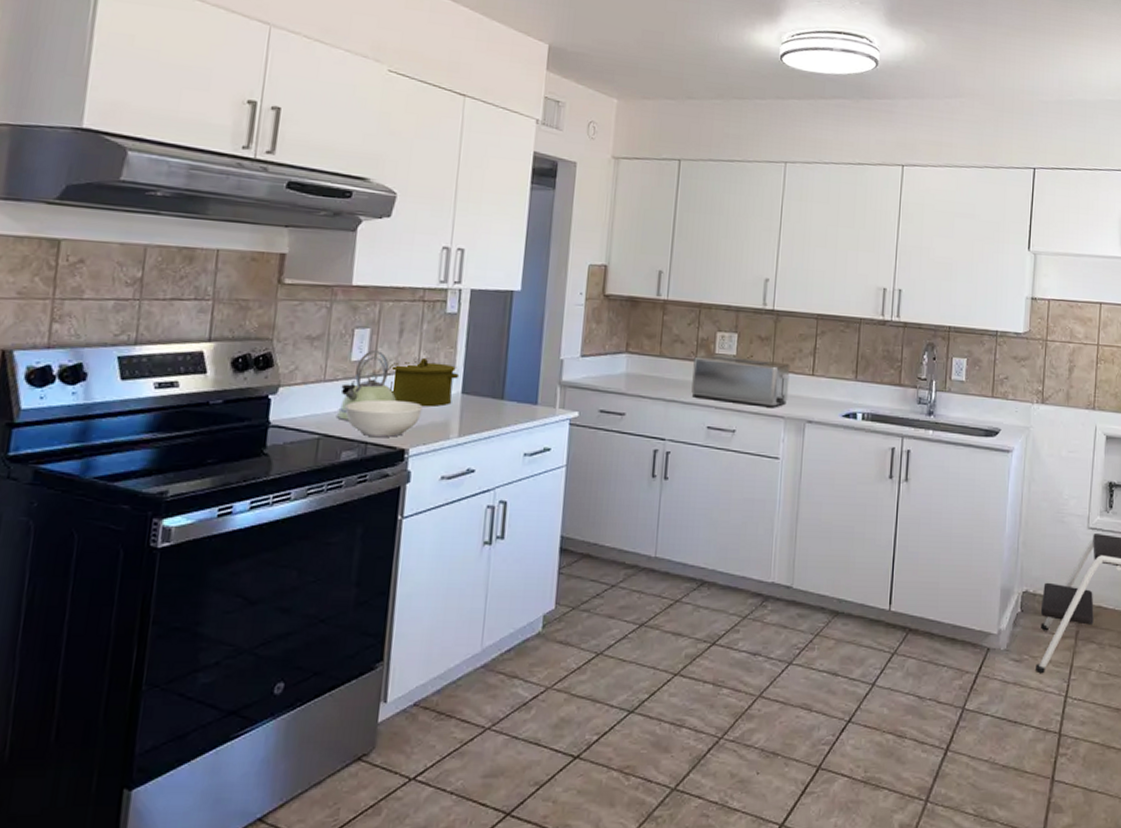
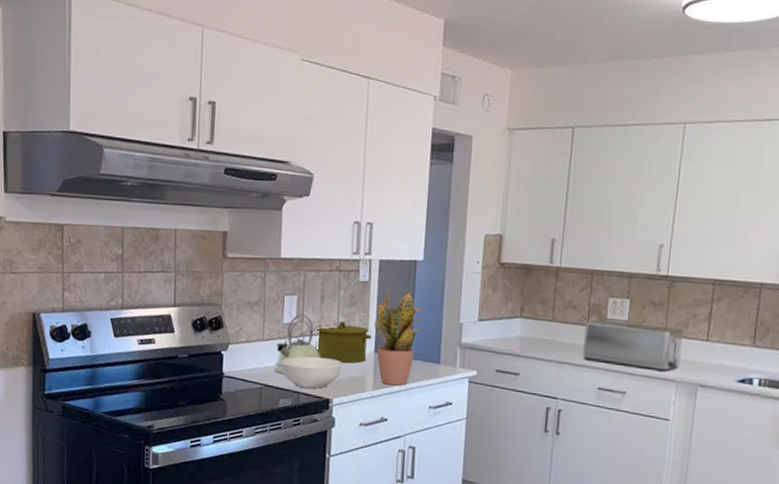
potted plant: none [463,321,520,431] -> present [374,288,424,386]

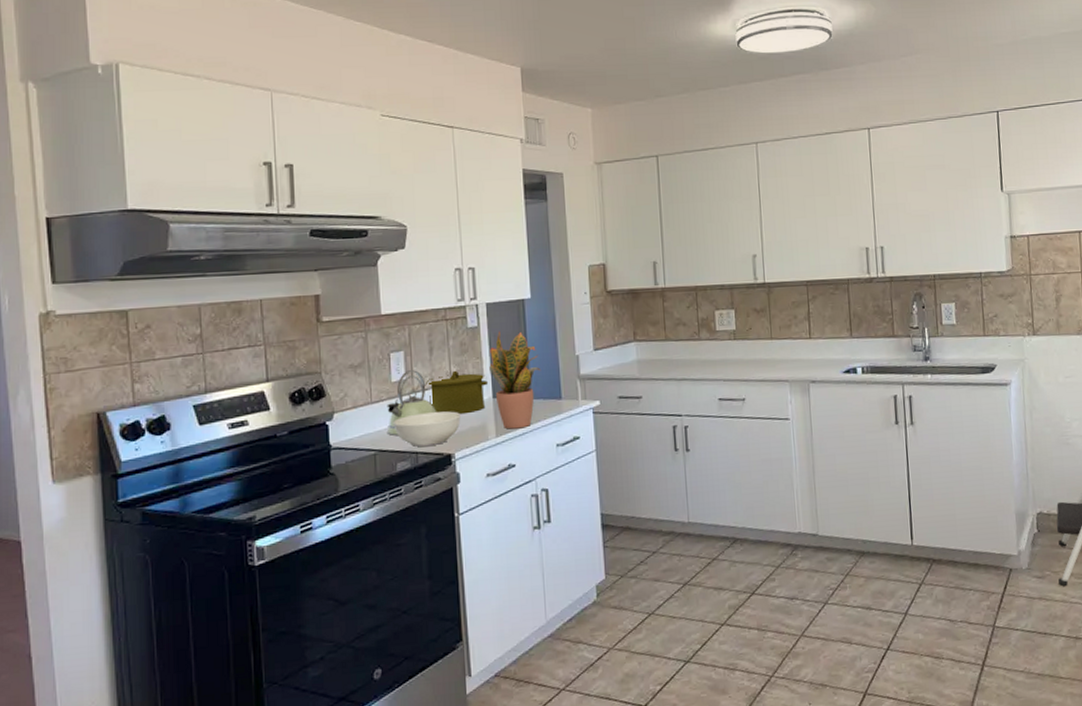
toaster: present [583,319,684,372] -> none [697,330,790,375]

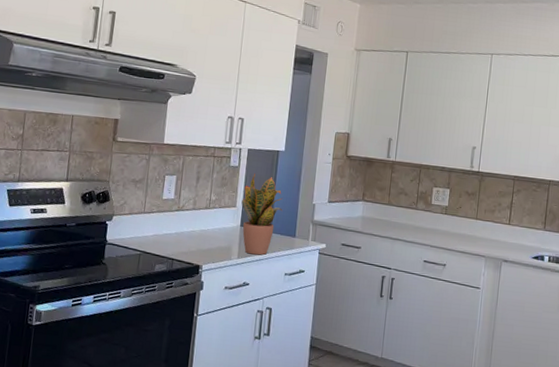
kettle: present [386,370,437,436] -> none [152,192,195,243]
bowl: present [393,411,462,447] -> none [158,228,213,256]
cooking pot: present [425,370,489,415] -> none [188,198,239,236]

